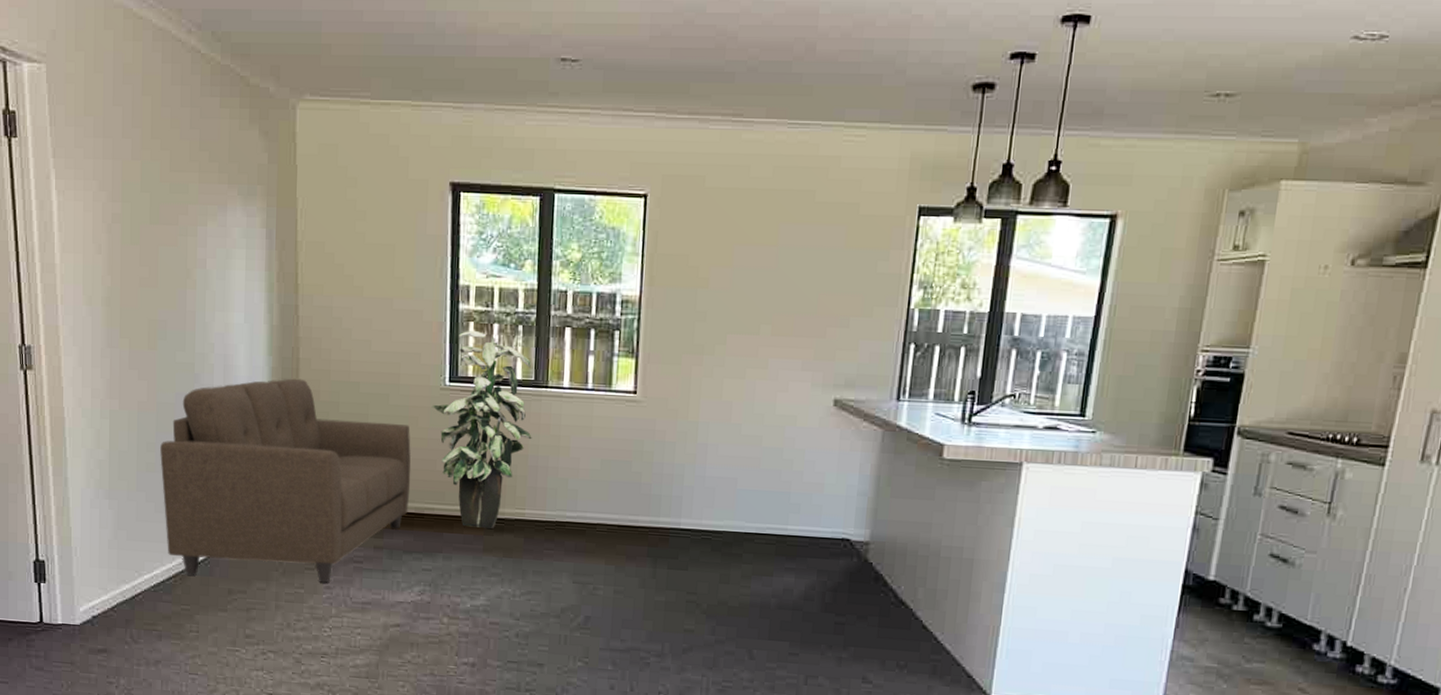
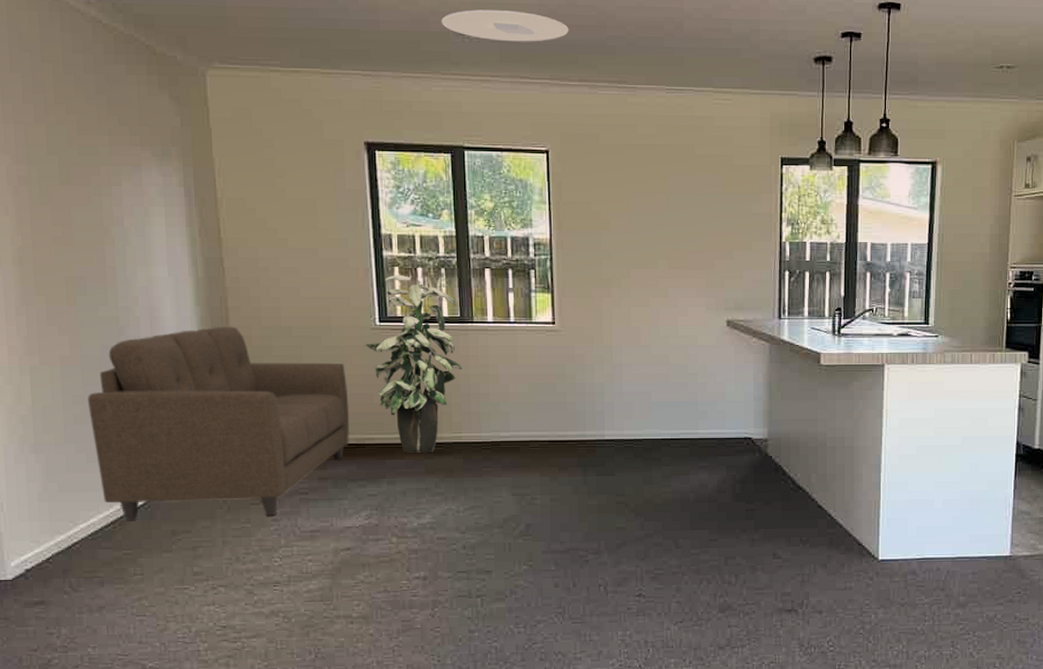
ceiling light: none [543,32,683,69] -> present [442,9,569,42]

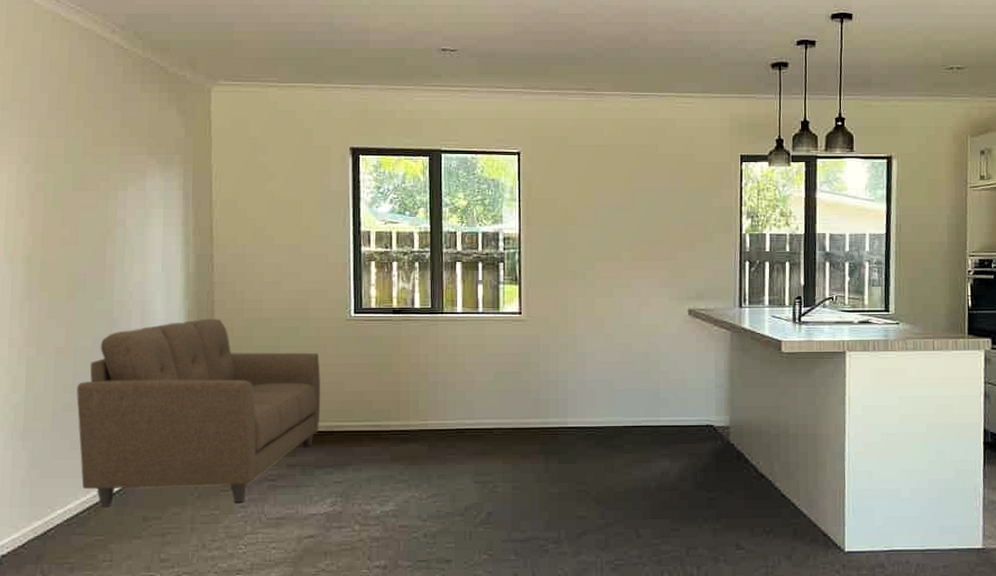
indoor plant: present [364,275,463,453] -> none [339,269,431,440]
ceiling light: present [442,9,569,42] -> none [426,29,542,56]

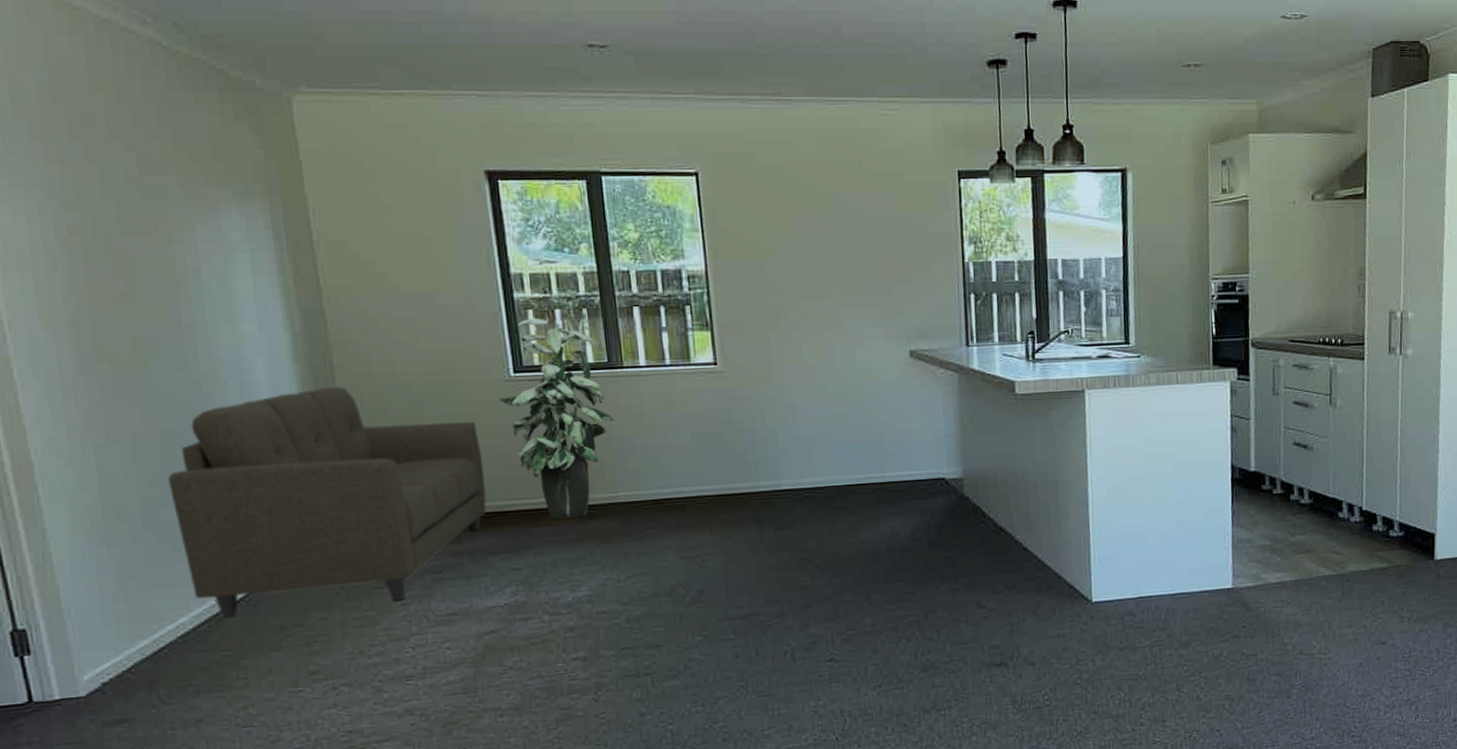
indoor plant: none [339,269,431,440] -> present [497,318,614,518]

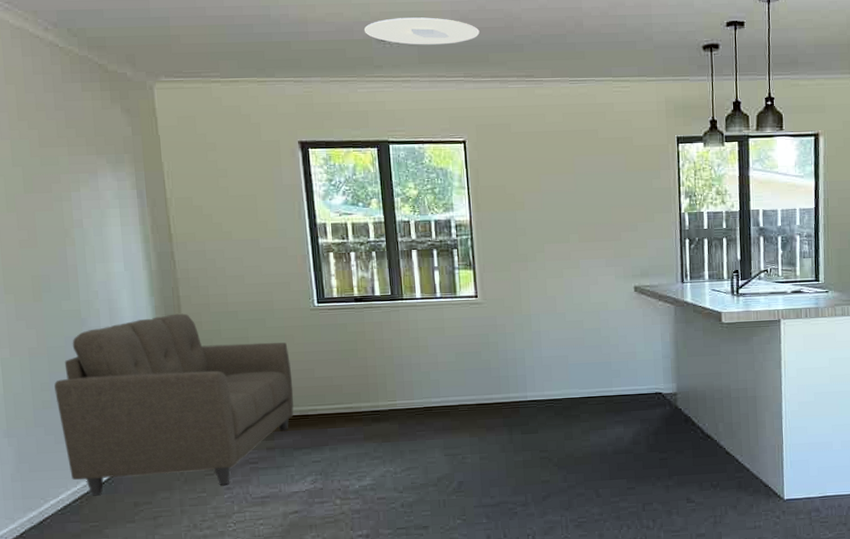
indoor plant: present [497,318,614,518] -> none [304,260,395,421]
ceiling light: none [566,19,713,53] -> present [364,17,480,45]

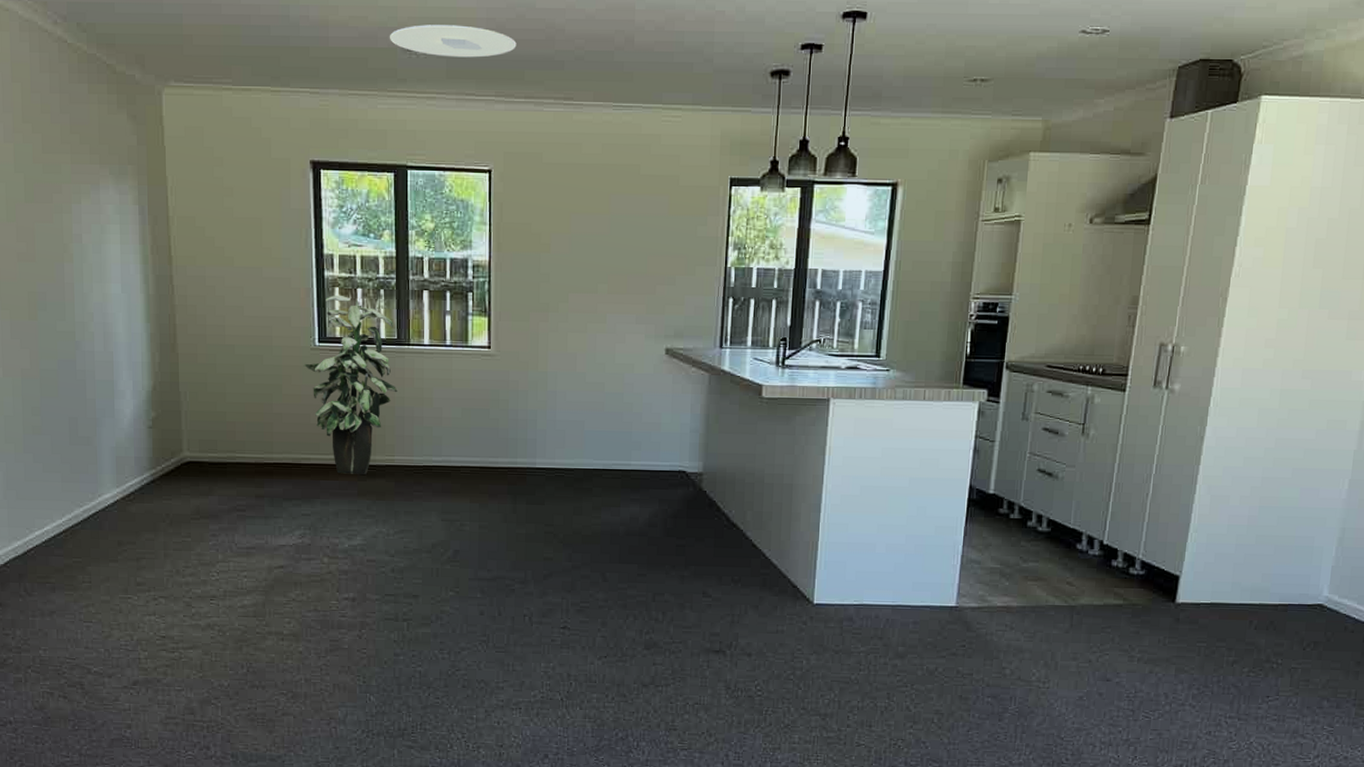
sofa: present [54,313,294,495] -> none [45,343,287,531]
indoor plant: none [304,260,395,421] -> present [303,296,398,474]

